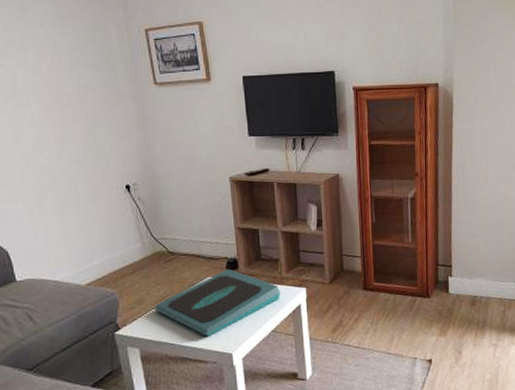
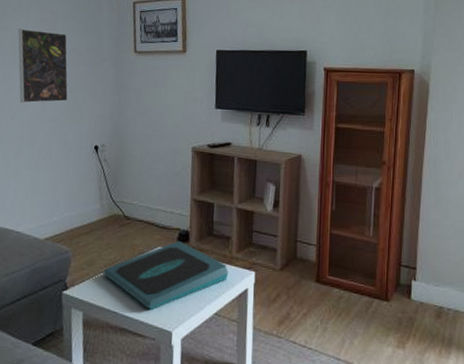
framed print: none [15,66,88,148] -> present [18,29,69,103]

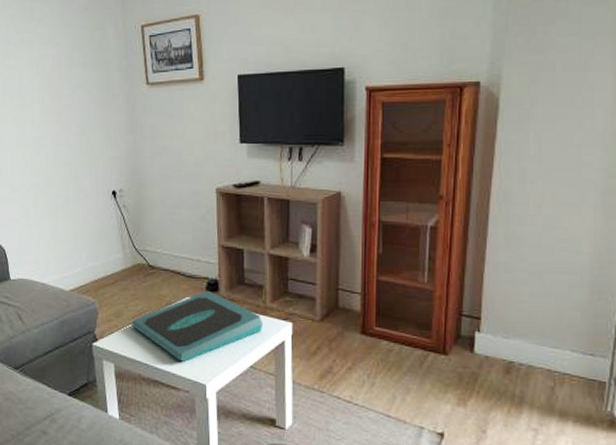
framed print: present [18,29,69,103] -> none [22,66,81,149]

